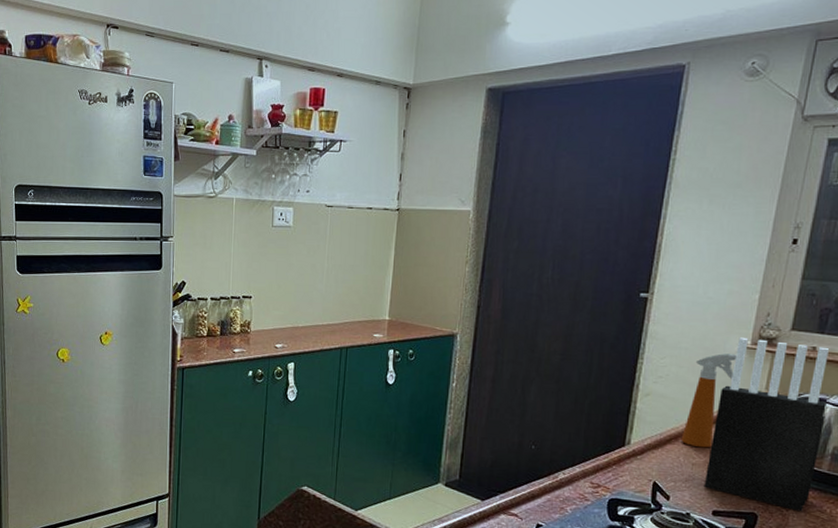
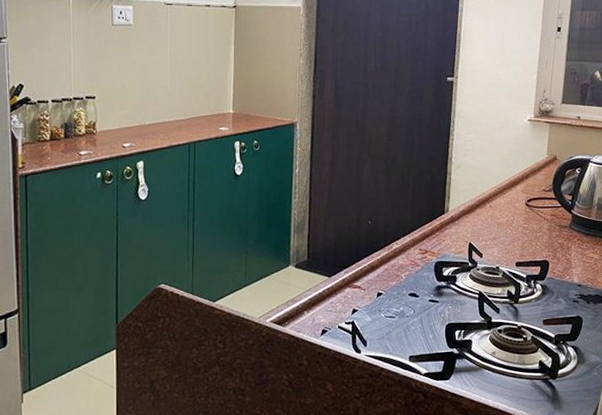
spray bottle: present [681,353,736,448] -> none [487,126,524,209]
knife block: present [703,337,830,512] -> none [507,111,591,255]

